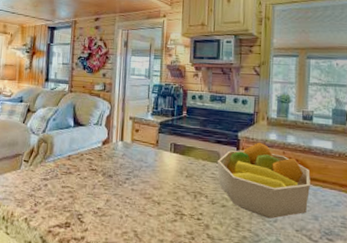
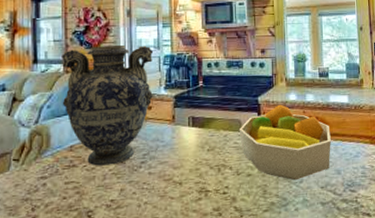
vase: none [65,71,144,177] -> present [62,45,154,166]

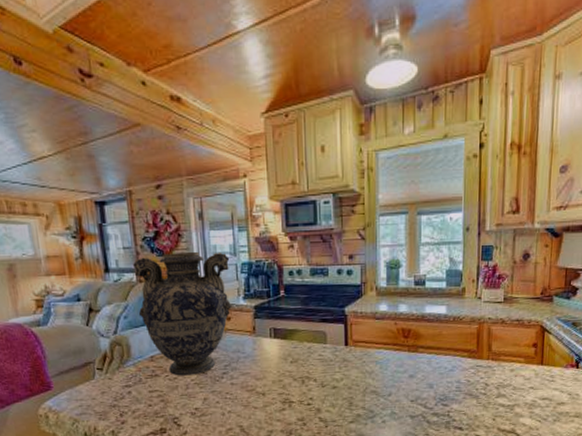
fruit bowl: present [240,104,331,181] -> none [325,315,424,394]

